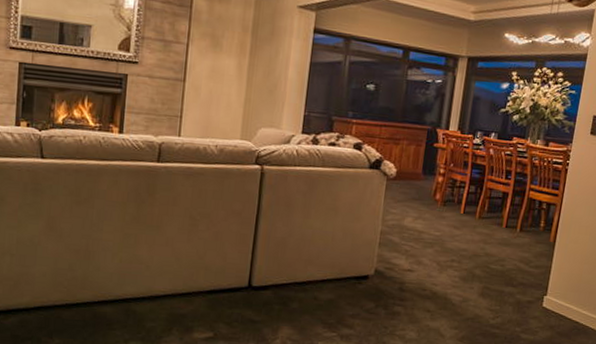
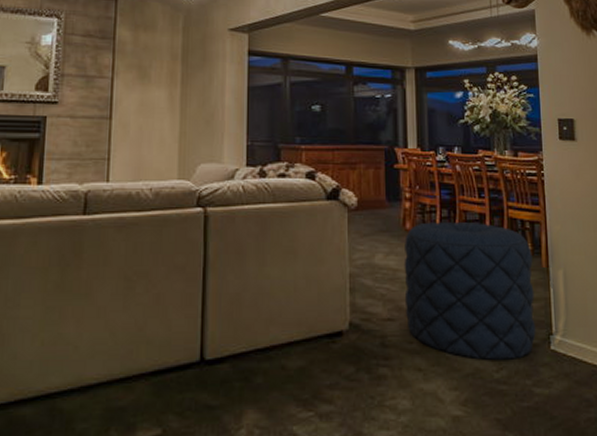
pouf: none [424,195,543,311] -> present [404,222,536,360]

